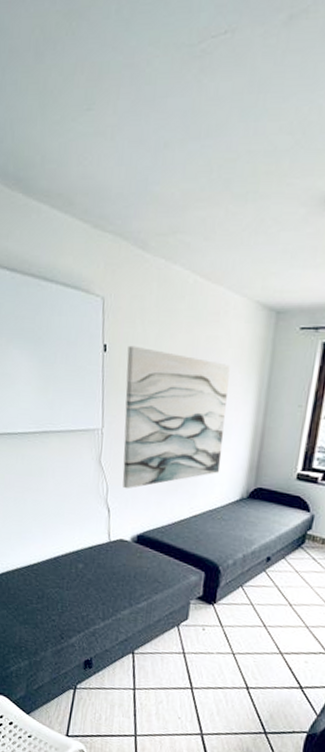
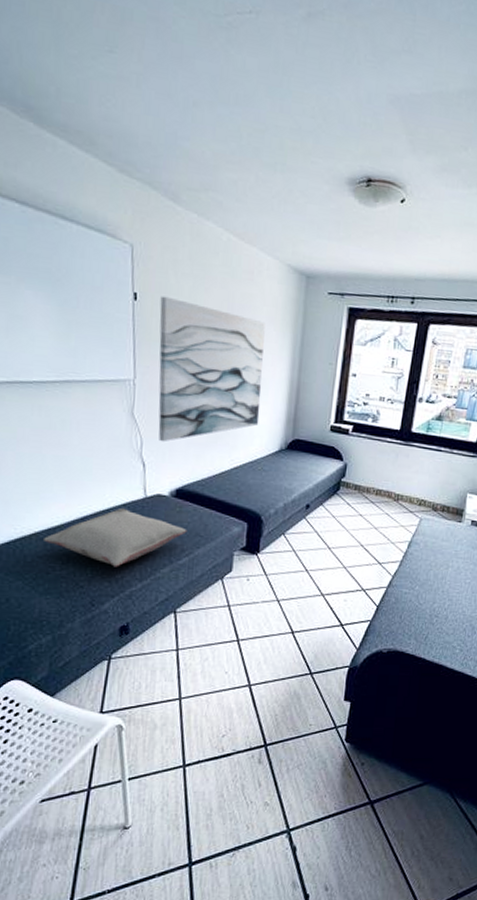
pillow: none [24,551,147,606] -> present [44,509,187,567]

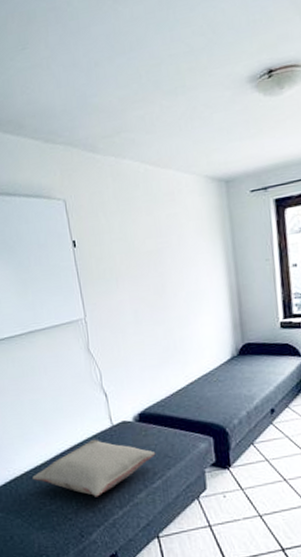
wall art: present [158,295,265,442] -> none [95,236,206,371]

